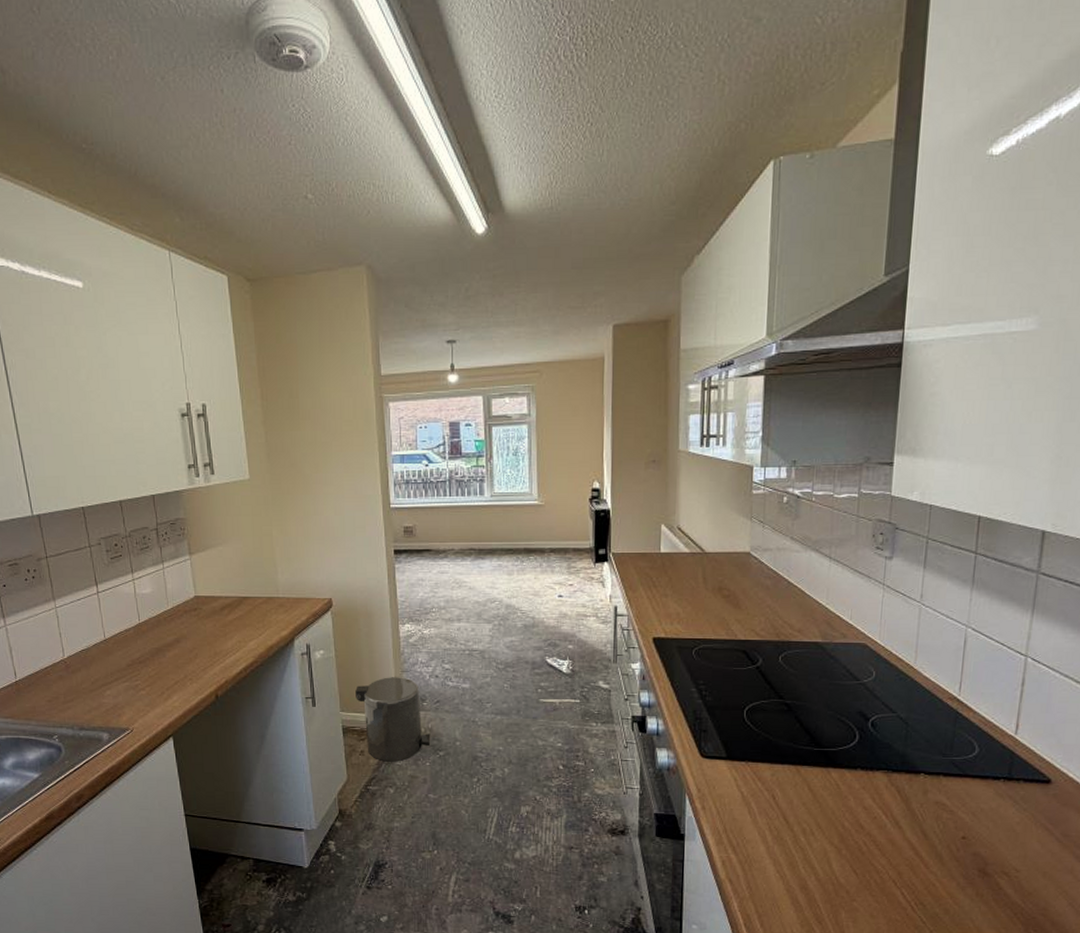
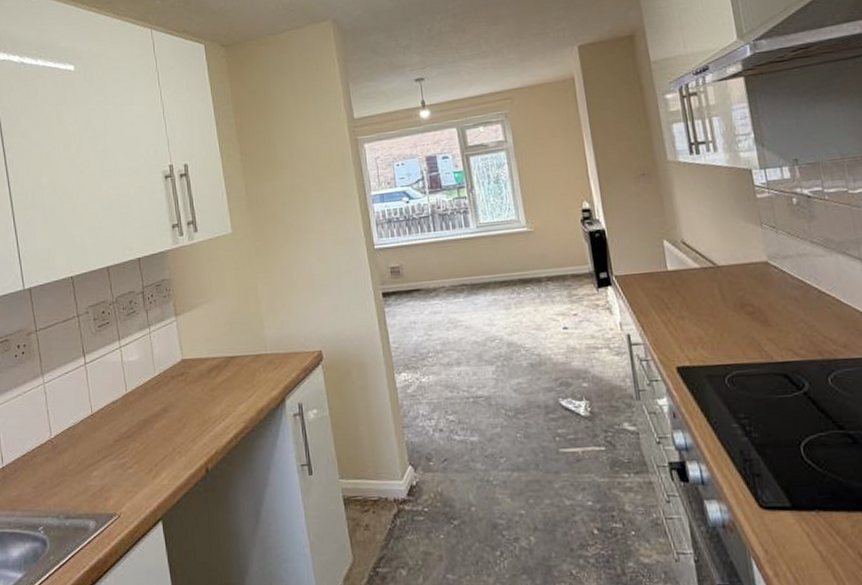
trash can: present [355,677,431,762] -> none [354,434,442,537]

